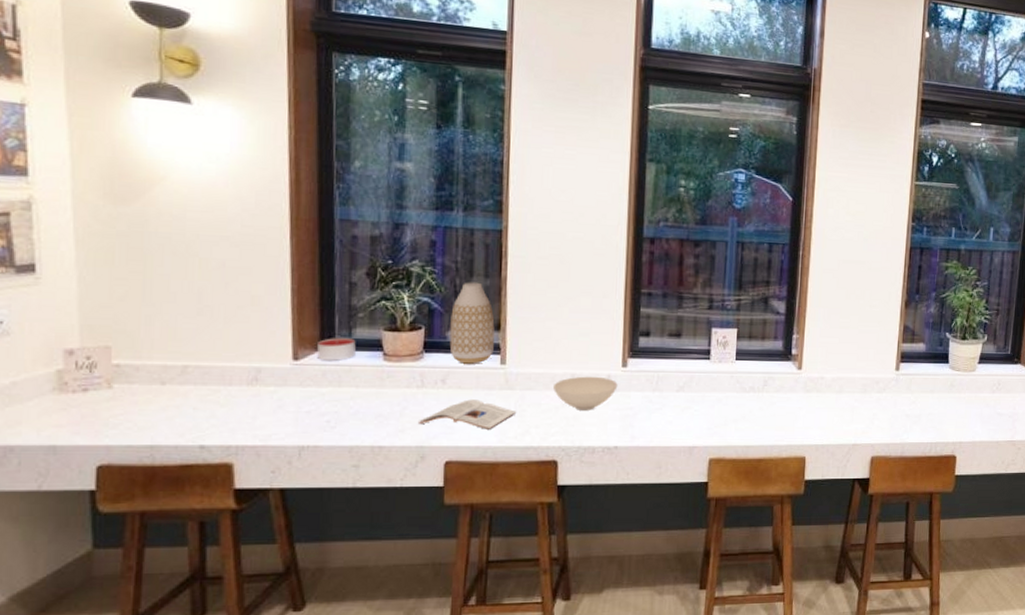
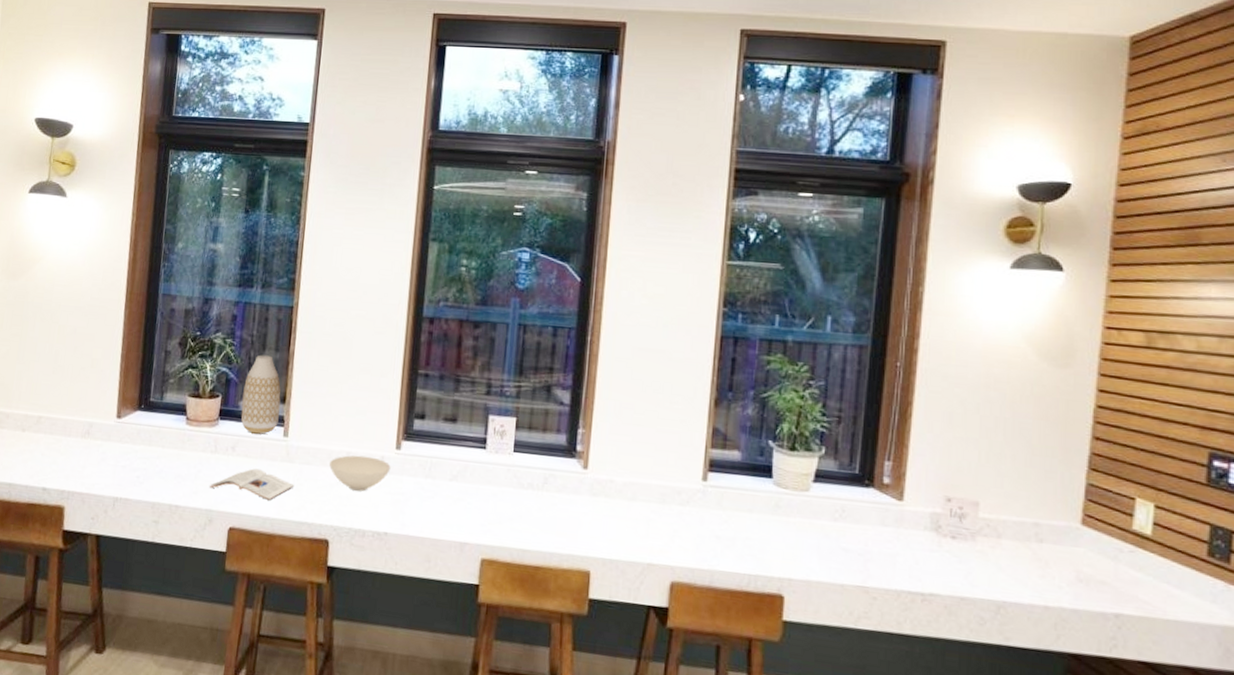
candle: present [317,338,356,361] -> none [135,400,166,422]

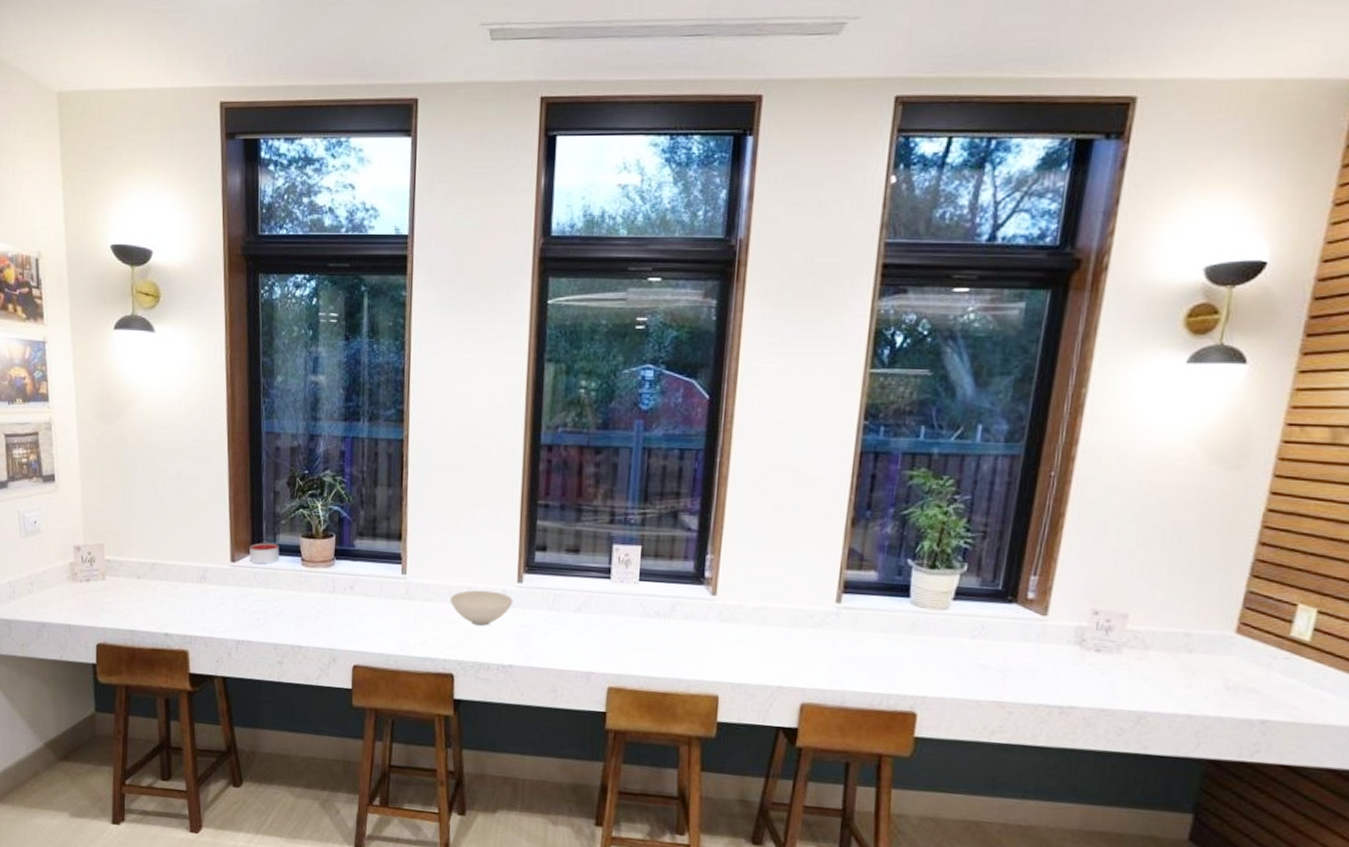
candle: none [135,400,166,422] -> present [249,543,279,564]
magazine: present [209,468,295,500] -> none [330,607,416,638]
vase: present [241,355,281,435] -> none [357,491,397,573]

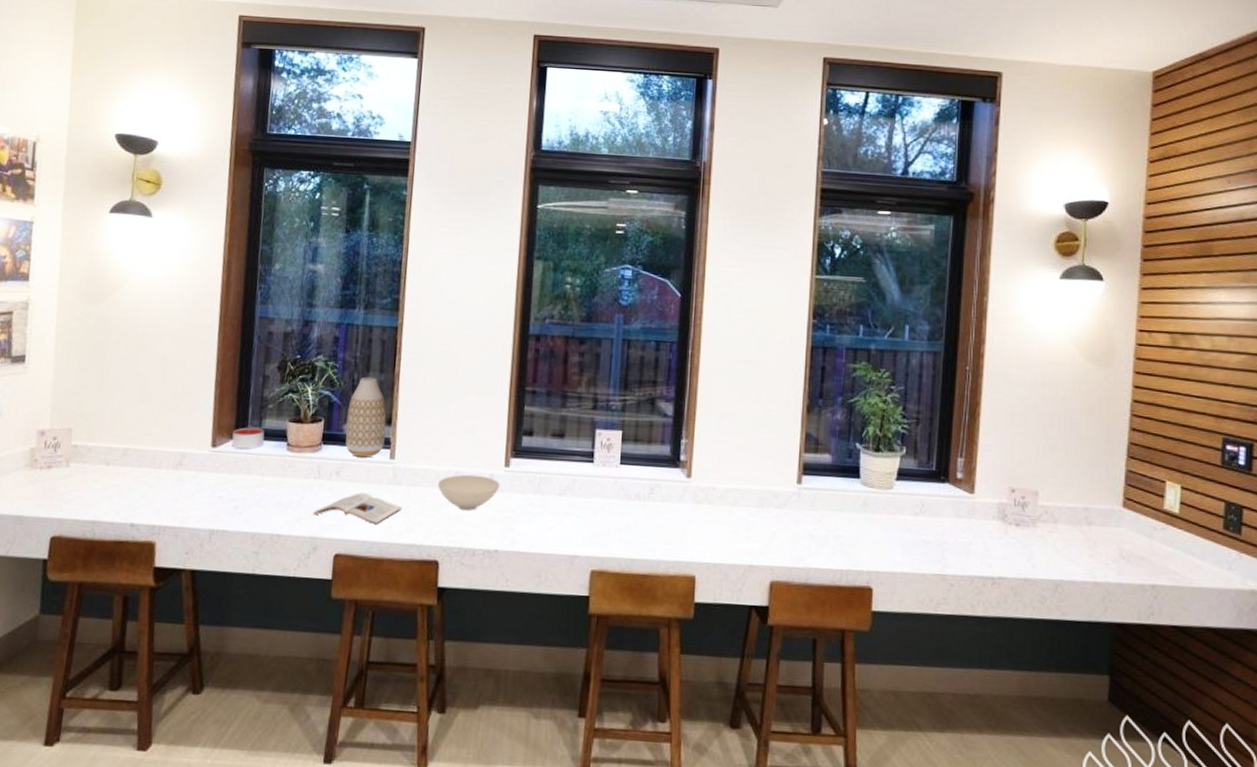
magazine: none [330,607,416,638] -> present [312,492,403,524]
vase: none [357,491,397,573] -> present [345,377,387,458]

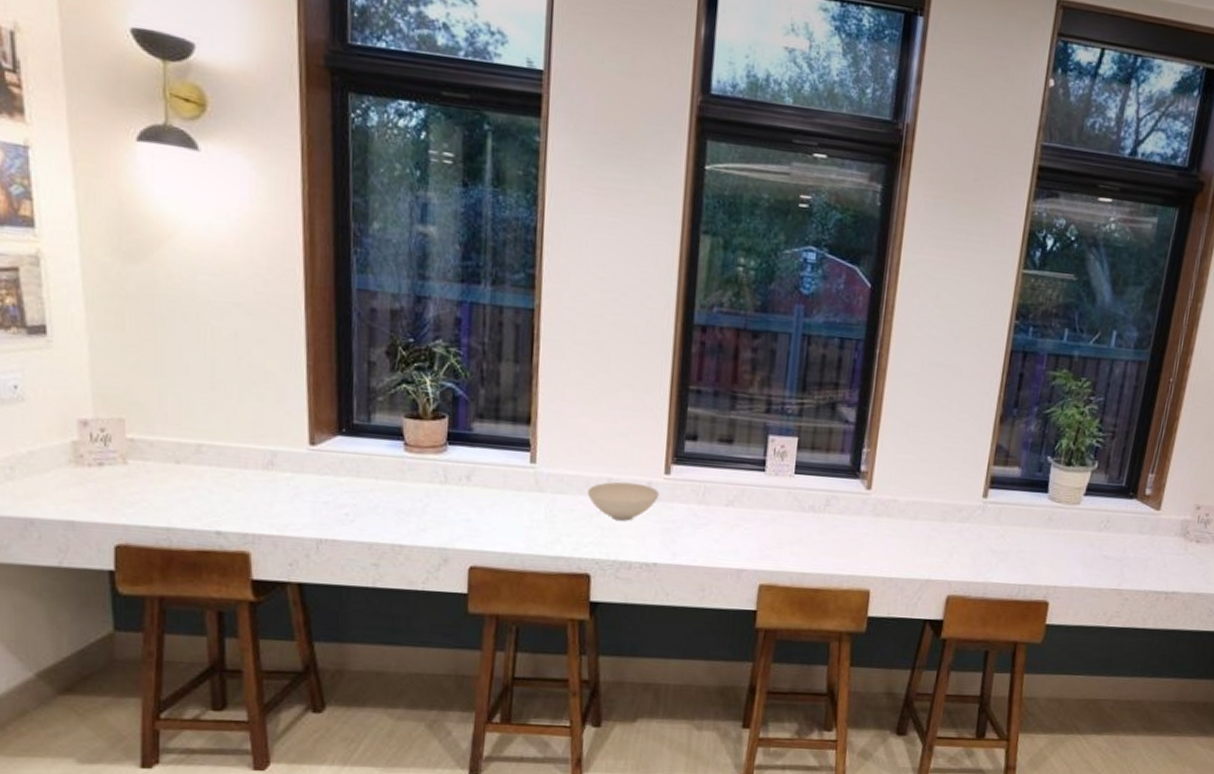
candle: present [231,427,265,449] -> none [335,422,375,449]
magazine: present [312,492,403,524] -> none [440,500,547,535]
vase: present [345,377,387,458] -> none [475,367,525,461]

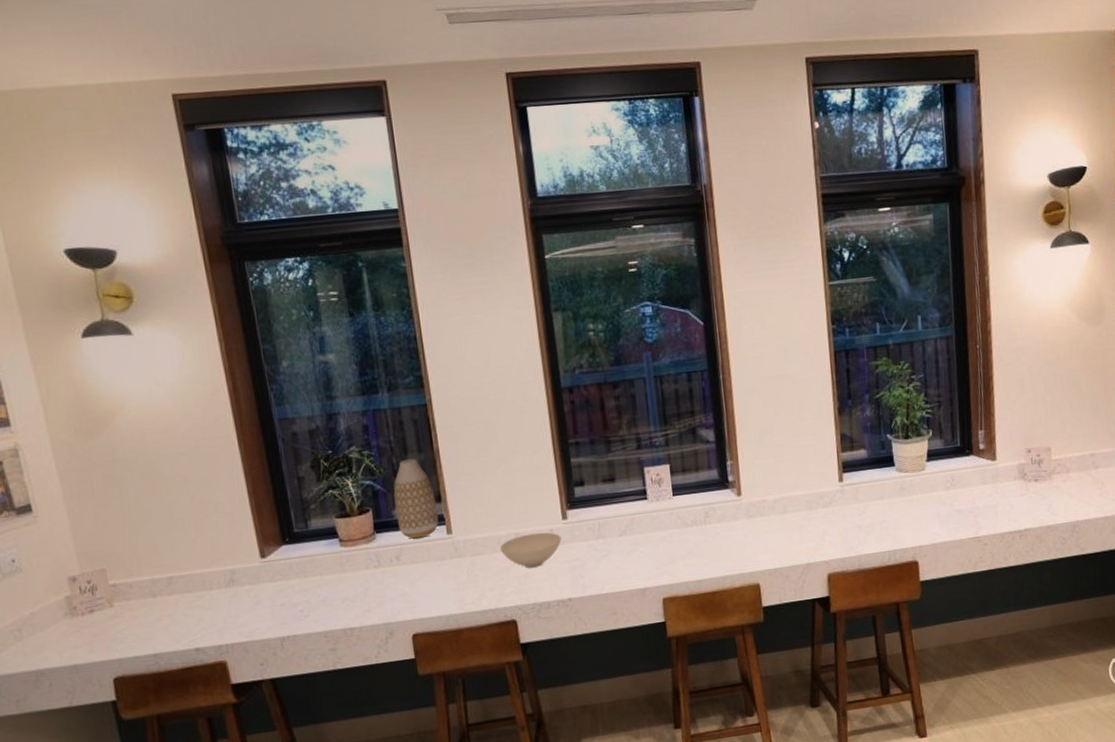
vase: none [475,367,525,461] -> present [393,458,439,539]

